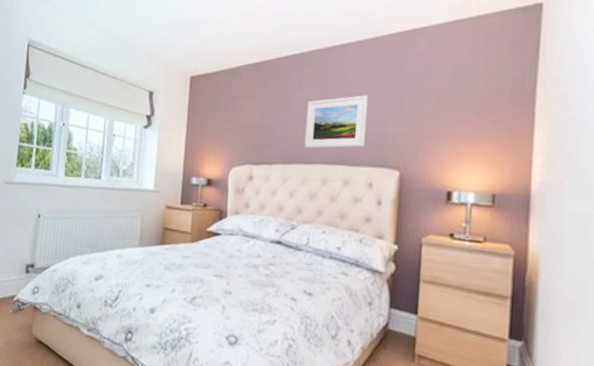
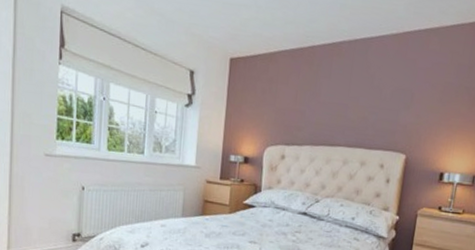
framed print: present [304,95,369,149] -> none [330,86,387,134]

